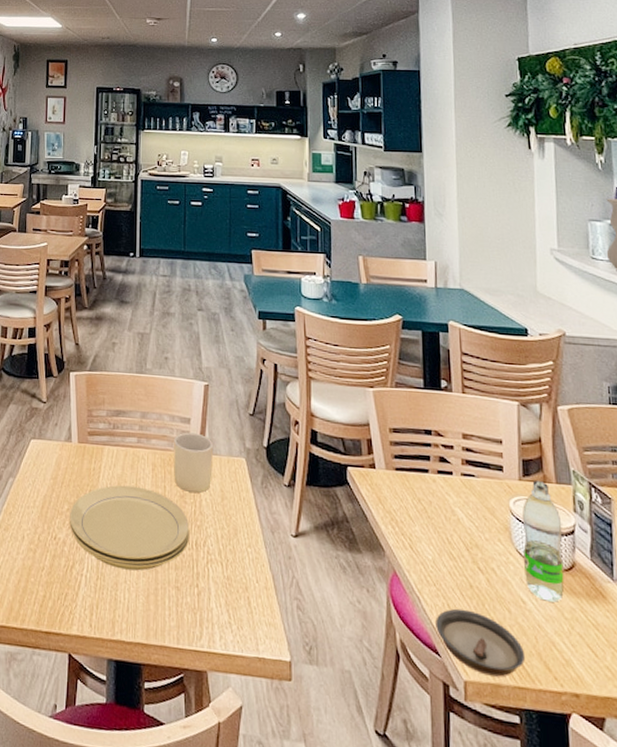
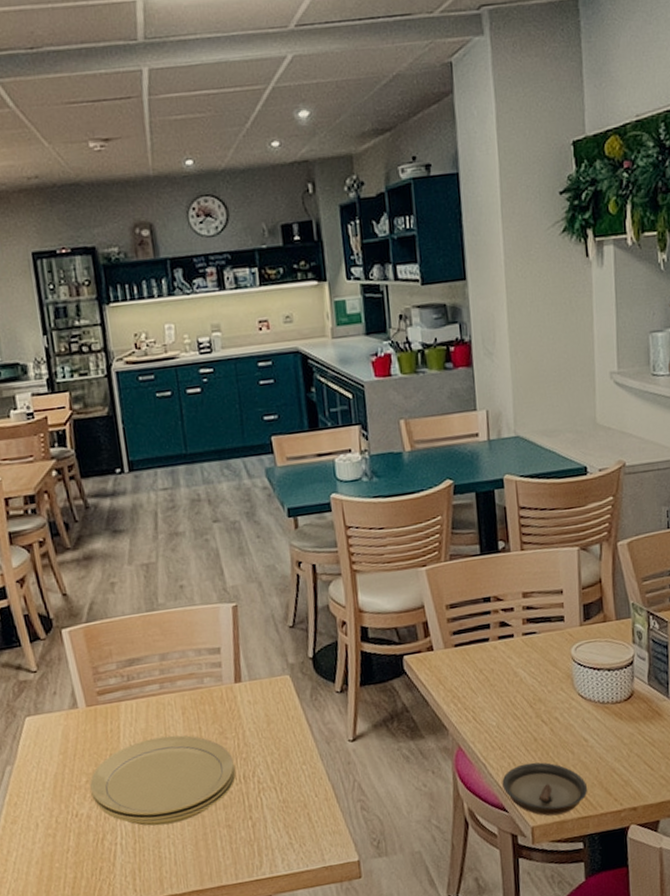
mug: present [173,432,214,494] -> none [202,661,254,727]
bottle: present [522,481,565,603] -> none [584,621,624,734]

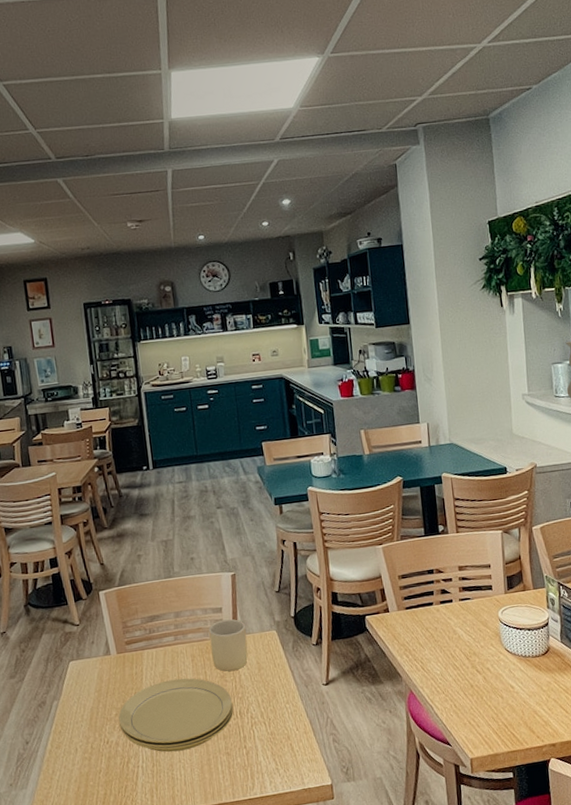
mug: none [202,661,254,727] -> present [208,618,248,672]
saucer: present [502,762,588,816] -> none [446,704,516,750]

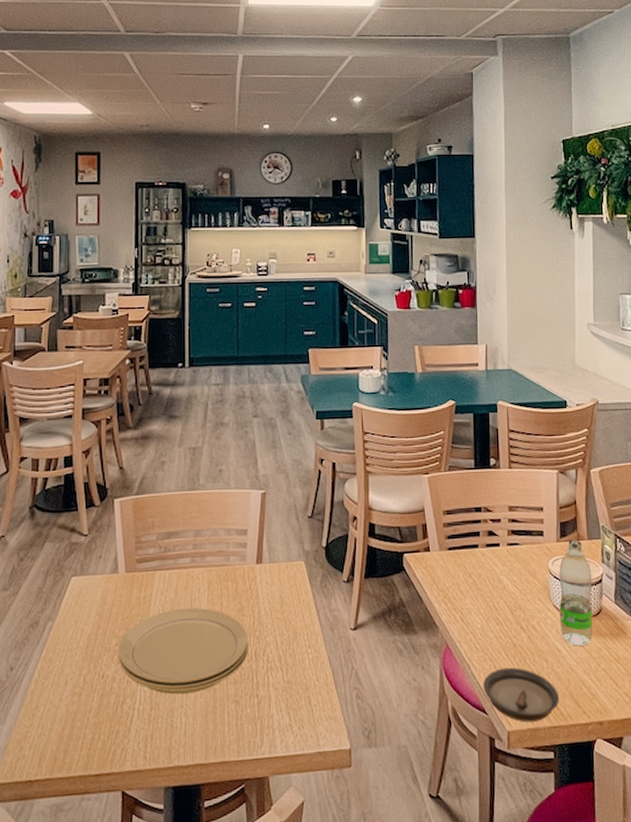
mug: present [208,618,248,672] -> none [229,543,272,605]
saucer: none [446,704,516,750] -> present [483,667,560,723]
bottle: none [508,590,543,682] -> present [559,540,593,646]

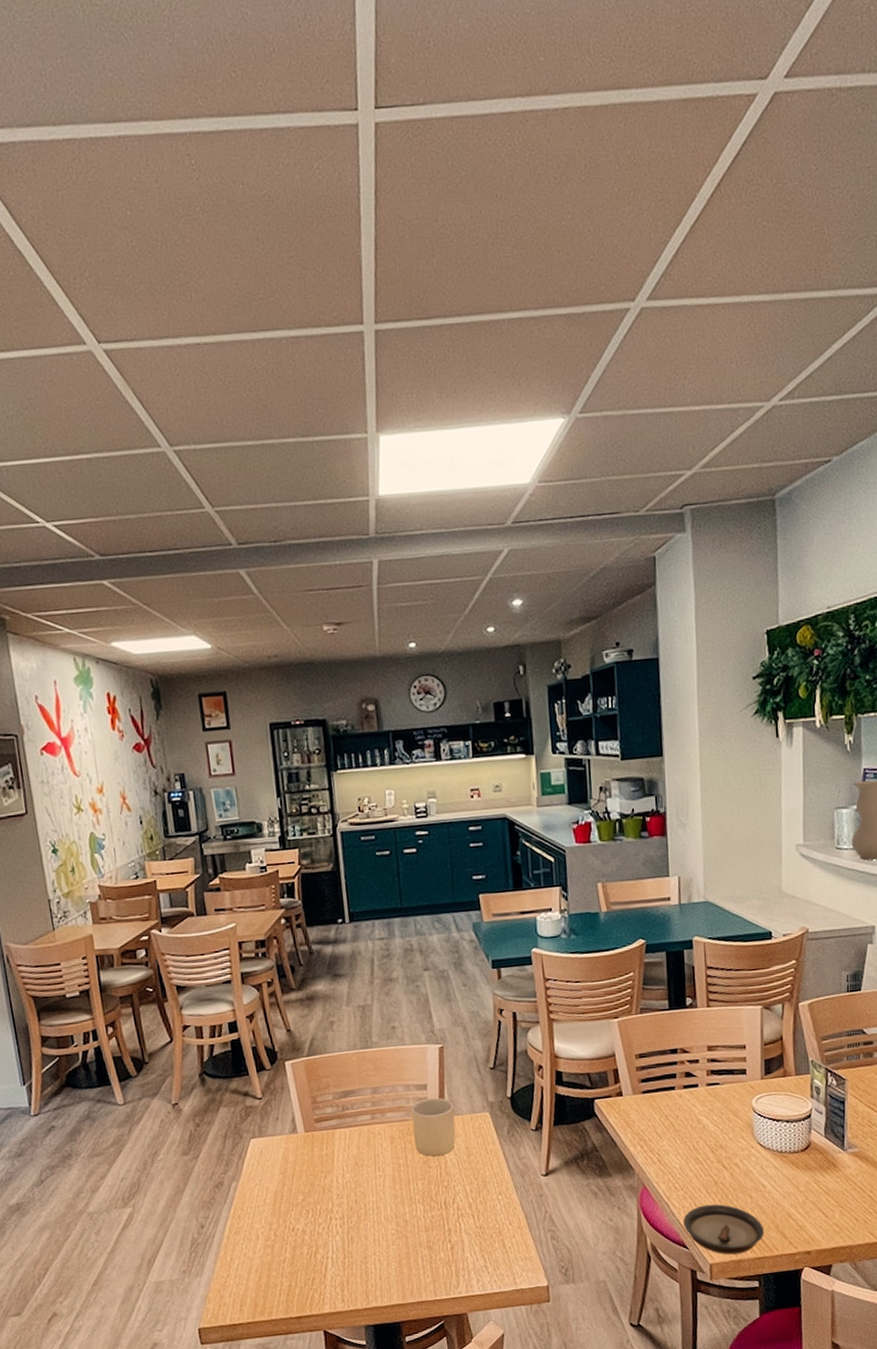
plate: present [119,607,249,695] -> none [306,1162,438,1243]
mug: none [229,543,272,605] -> present [410,1097,456,1157]
bottle: present [559,540,593,646] -> none [764,1076,801,1181]

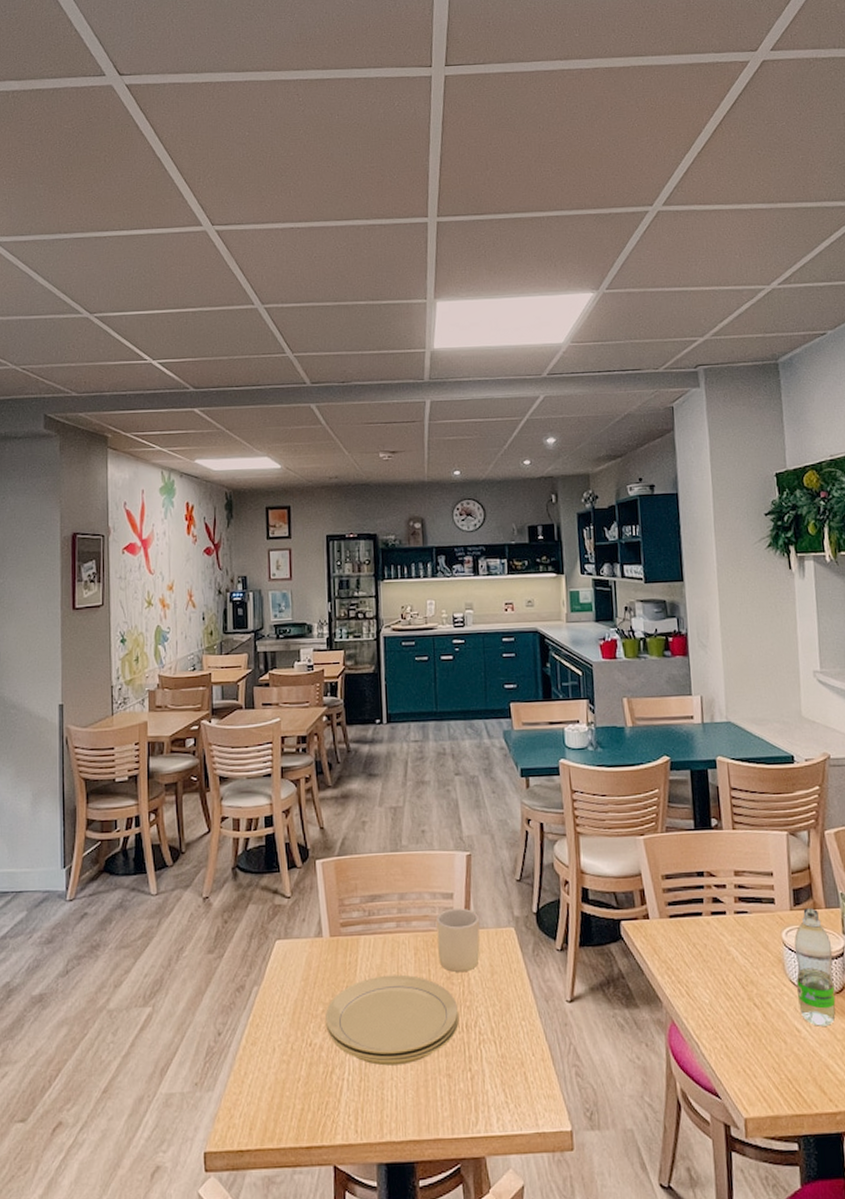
plate: none [306,1162,438,1243] -> present [325,974,460,1066]
saucer: present [683,1204,765,1255] -> none [715,1047,802,1109]
bottle: none [764,1076,801,1181] -> present [794,908,837,1026]

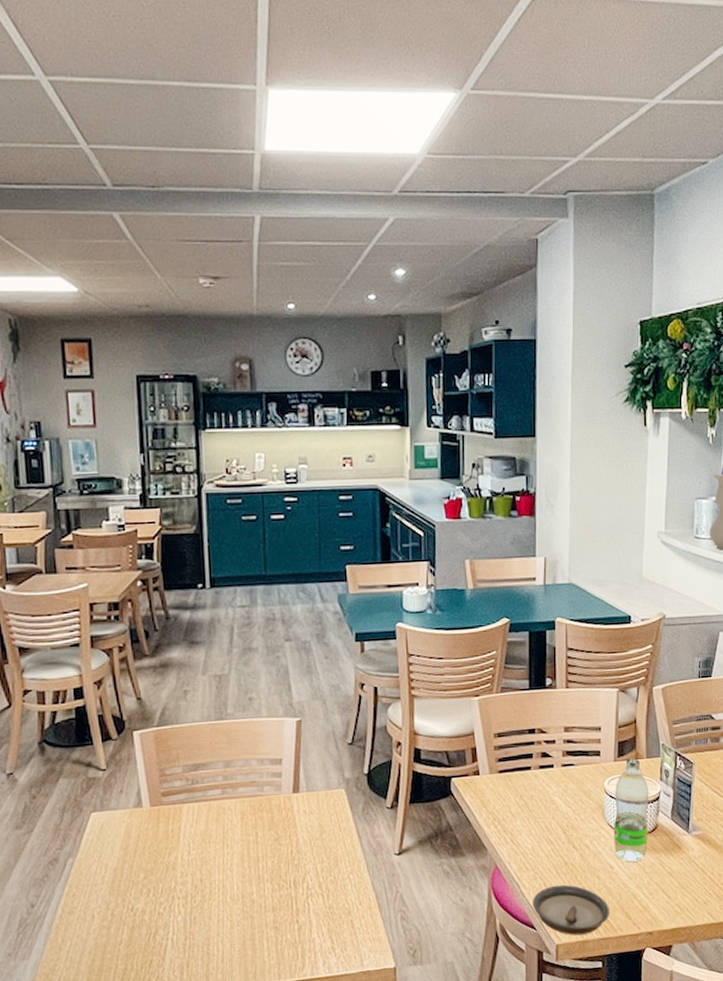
plate: present [325,974,460,1066] -> none [147,839,287,924]
mug: present [435,908,480,973] -> none [263,772,310,834]
saucer: none [715,1047,802,1109] -> present [533,884,610,936]

